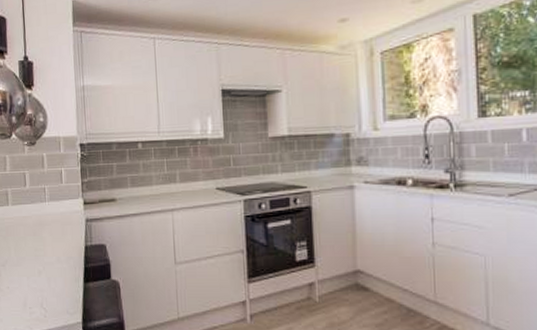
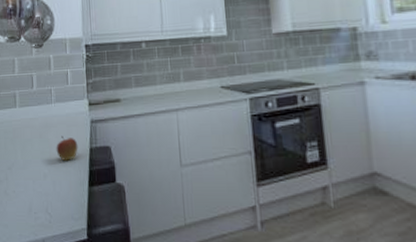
fruit: none [50,233,73,258] -> present [56,135,78,161]

